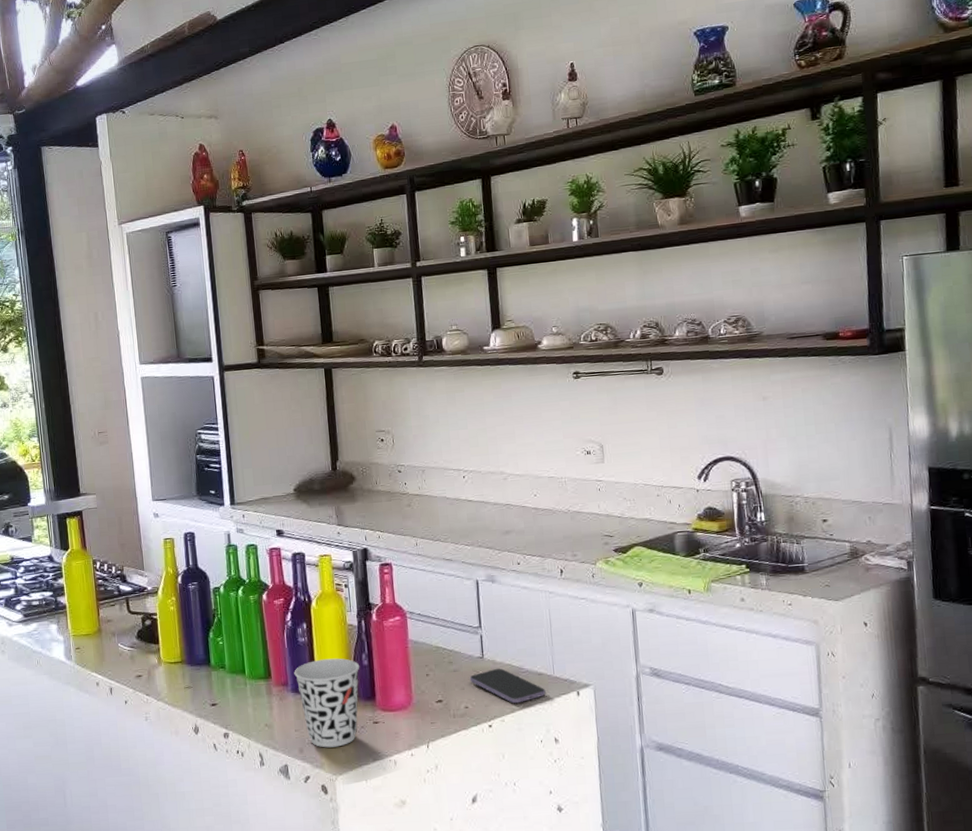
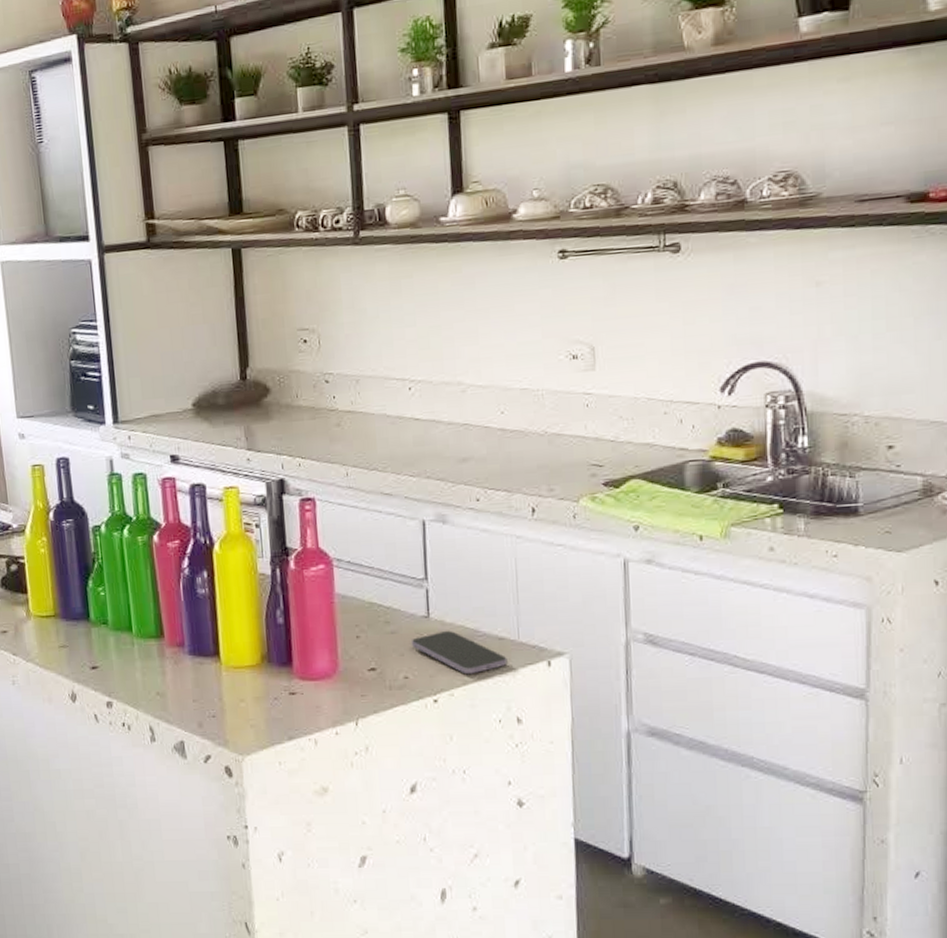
cup: present [294,658,360,748] -> none [191,614,274,722]

